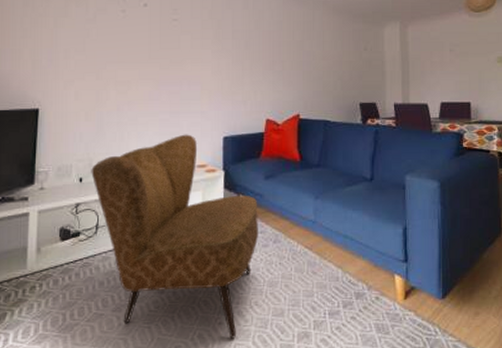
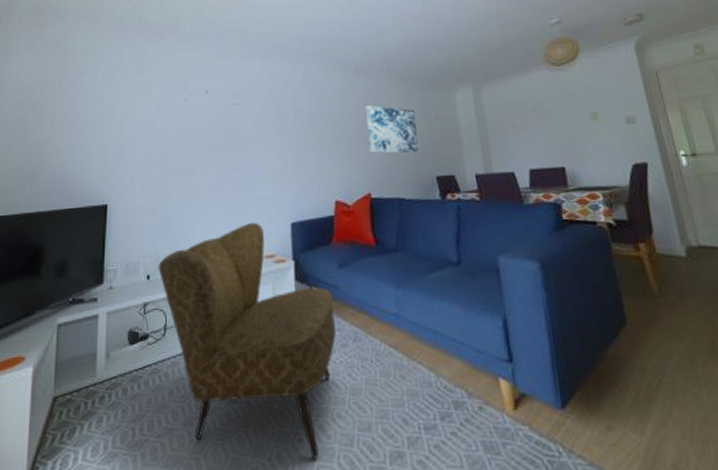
wall art: none [301,33,346,81] -> present [366,105,419,154]

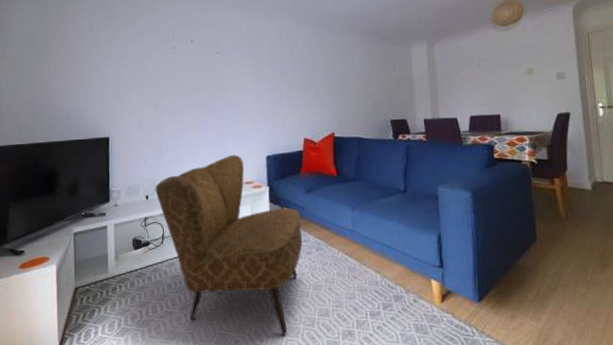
wall art: present [366,105,419,154] -> none [332,57,377,100]

